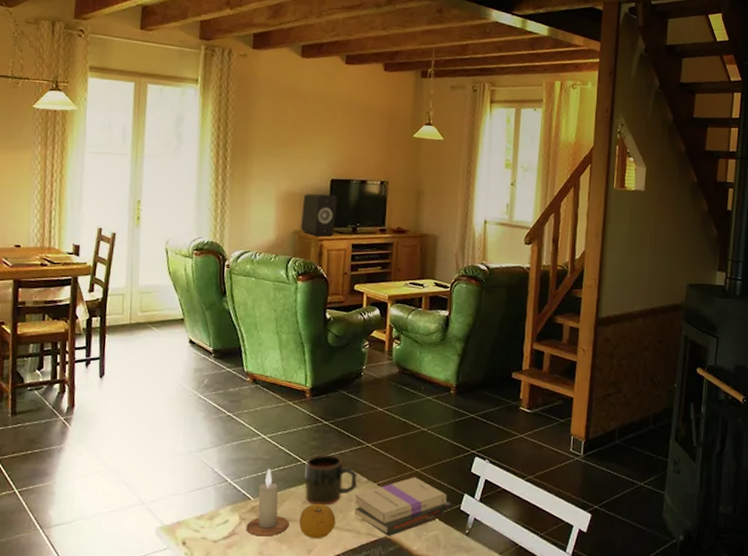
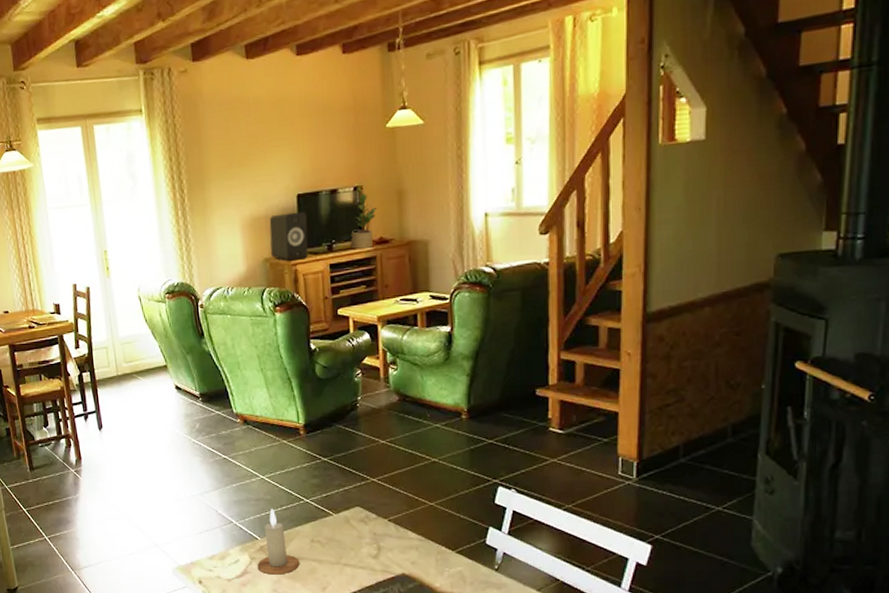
fruit: present [299,503,336,539] -> none [309,541,348,577]
mug: present [304,453,357,504] -> none [308,491,366,542]
books: present [354,477,451,536] -> none [365,511,475,573]
potted plant: none [372,188,399,236] -> present [350,193,378,250]

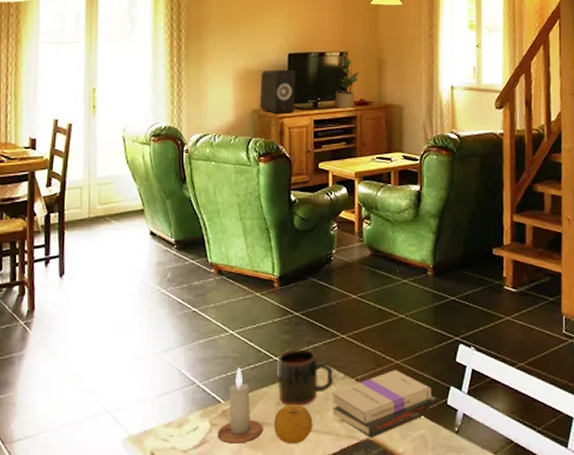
mug: none [308,491,366,542] -> present [277,348,333,405]
fruit: none [309,541,348,577] -> present [274,403,313,444]
books: none [365,511,475,573] -> present [332,370,437,438]

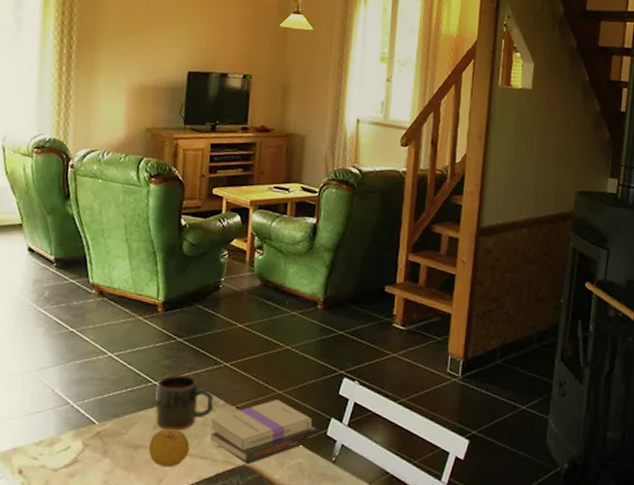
candle: present [217,367,263,444] -> none [90,390,138,464]
speaker: present [260,69,296,115] -> none [154,87,195,136]
potted plant: present [334,59,360,109] -> none [233,82,263,135]

